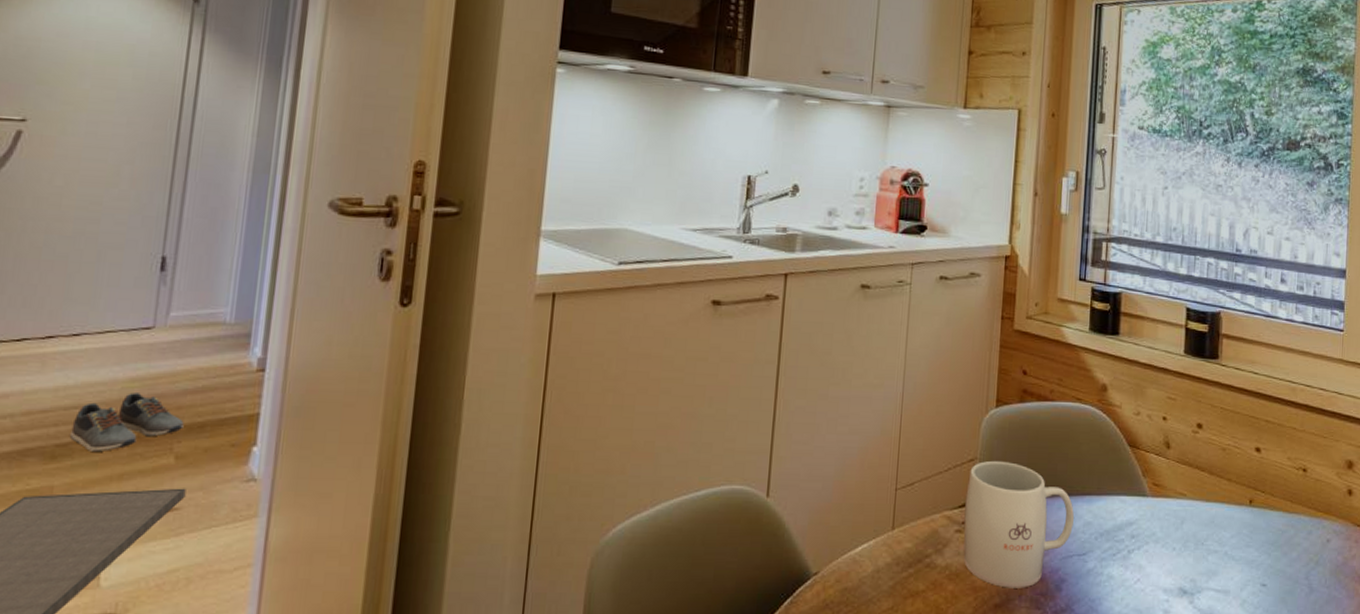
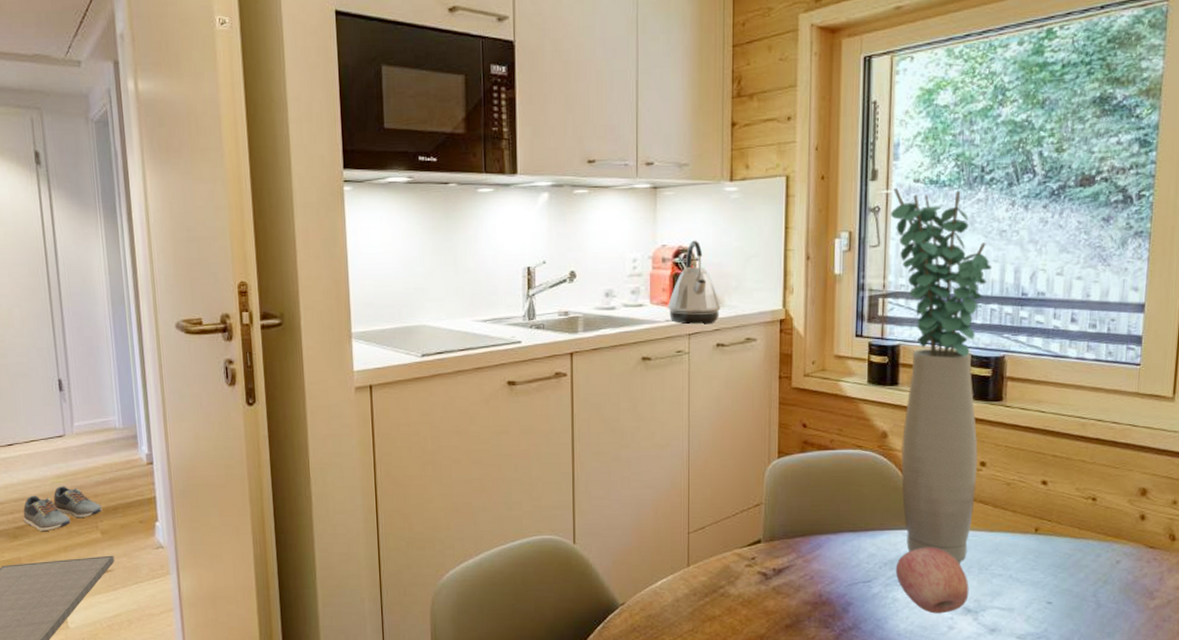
kettle: none [892,164,947,254] -> present [668,240,721,325]
mug: present [963,460,1074,588] -> none [753,504,858,612]
fruit: none [1111,516,1185,595] -> present [895,546,969,614]
vase: none [1115,133,1209,538] -> present [890,188,992,565]

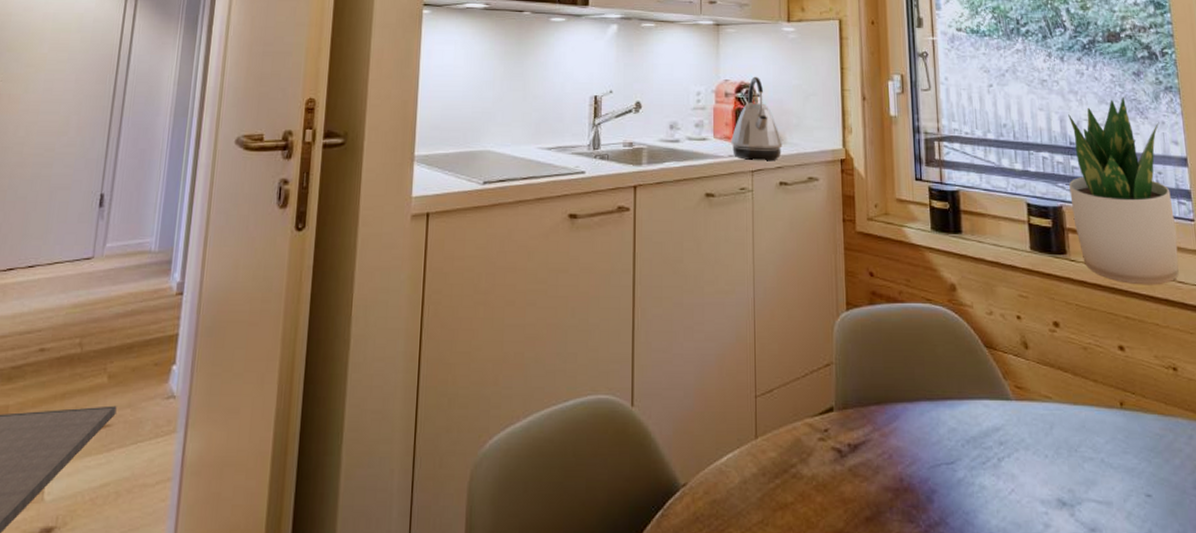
shoe: present [23,486,102,531] -> none [24,318,116,373]
vase: present [890,188,992,565] -> none [937,36,1054,444]
fruit: present [895,546,969,614] -> none [979,421,1061,507]
planter: none [1014,245,1121,427] -> present [1068,97,1179,285]

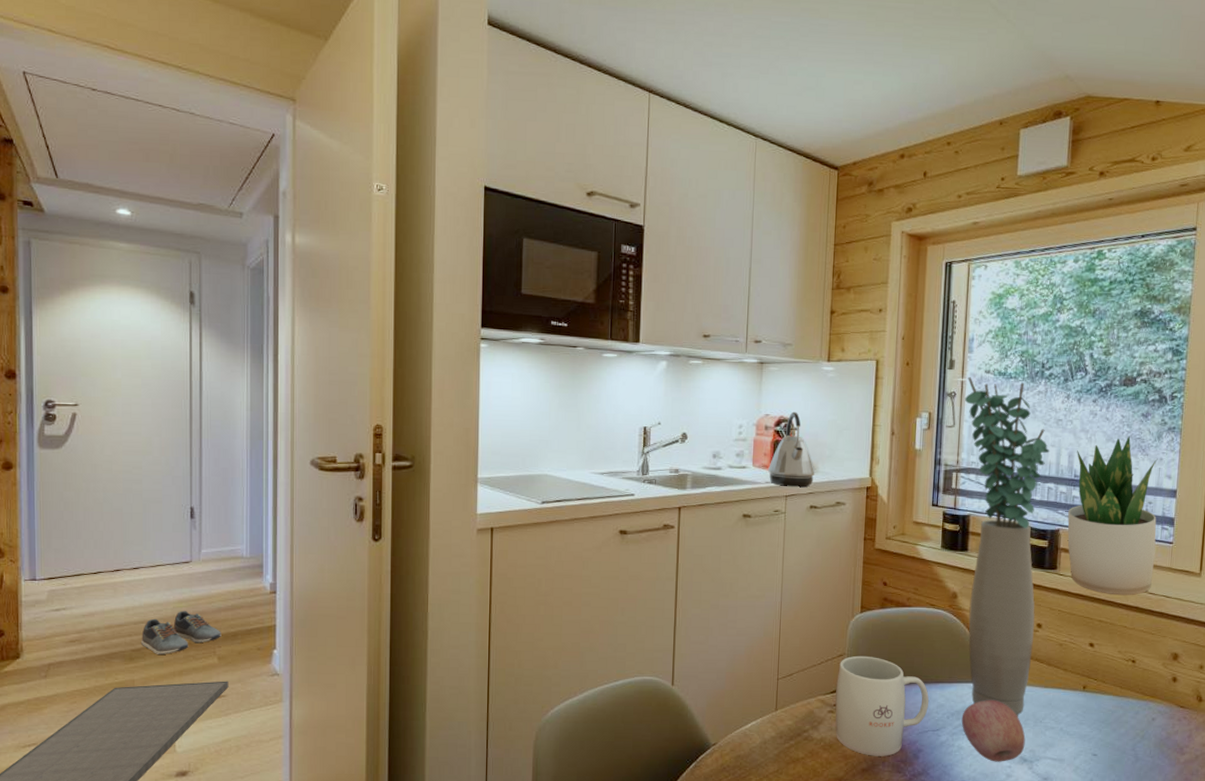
shoe: none [24,318,116,373] -> present [141,611,221,654]
mug: none [825,365,938,500] -> present [835,655,929,756]
vase: none [937,36,1054,444] -> present [964,377,1049,717]
fruit: none [979,421,1061,507] -> present [961,699,1026,762]

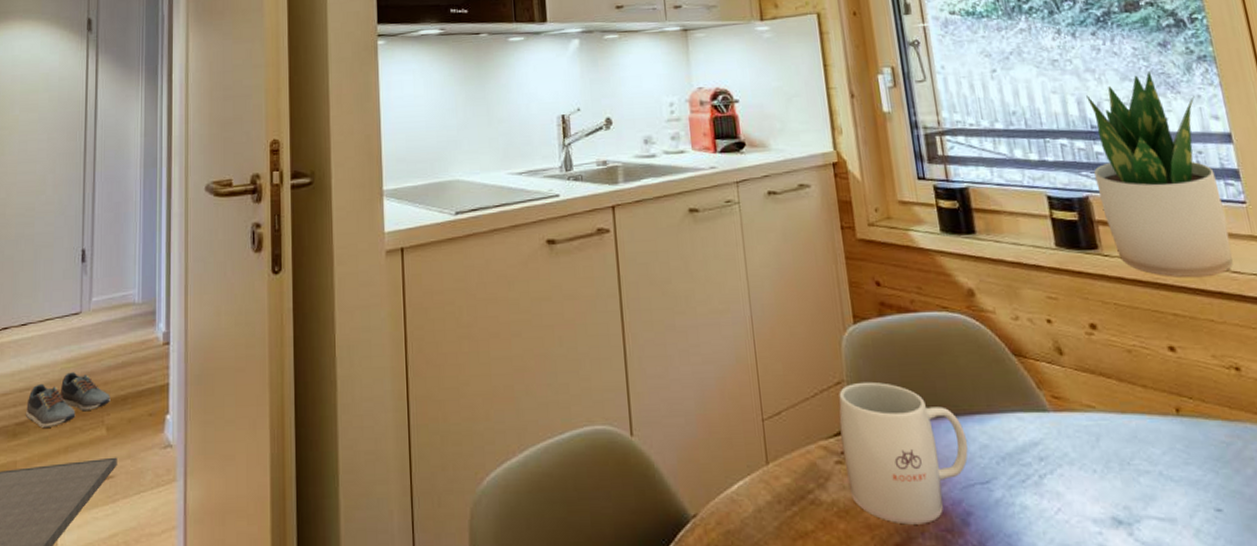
kettle: present [768,411,815,488] -> none [711,81,768,171]
fruit: present [961,699,1026,762] -> none [1016,434,1115,527]
vase: present [964,377,1049,717] -> none [930,21,1100,458]

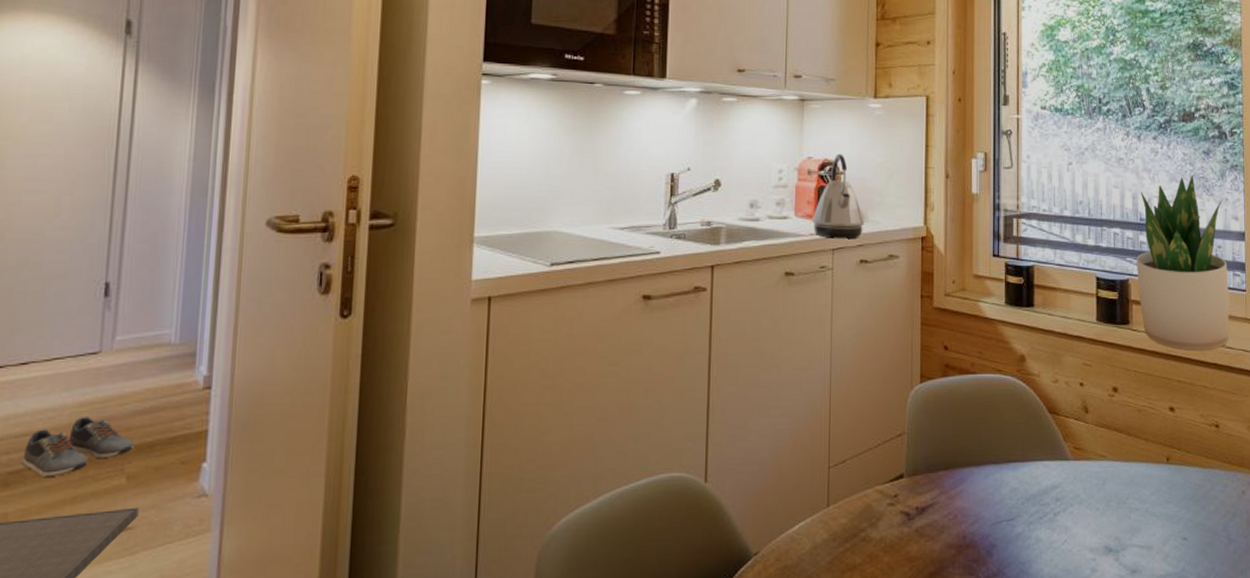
kettle: none [711,81,768,171] -> present [812,153,865,240]
mug: present [838,381,968,525] -> none [896,434,1000,557]

